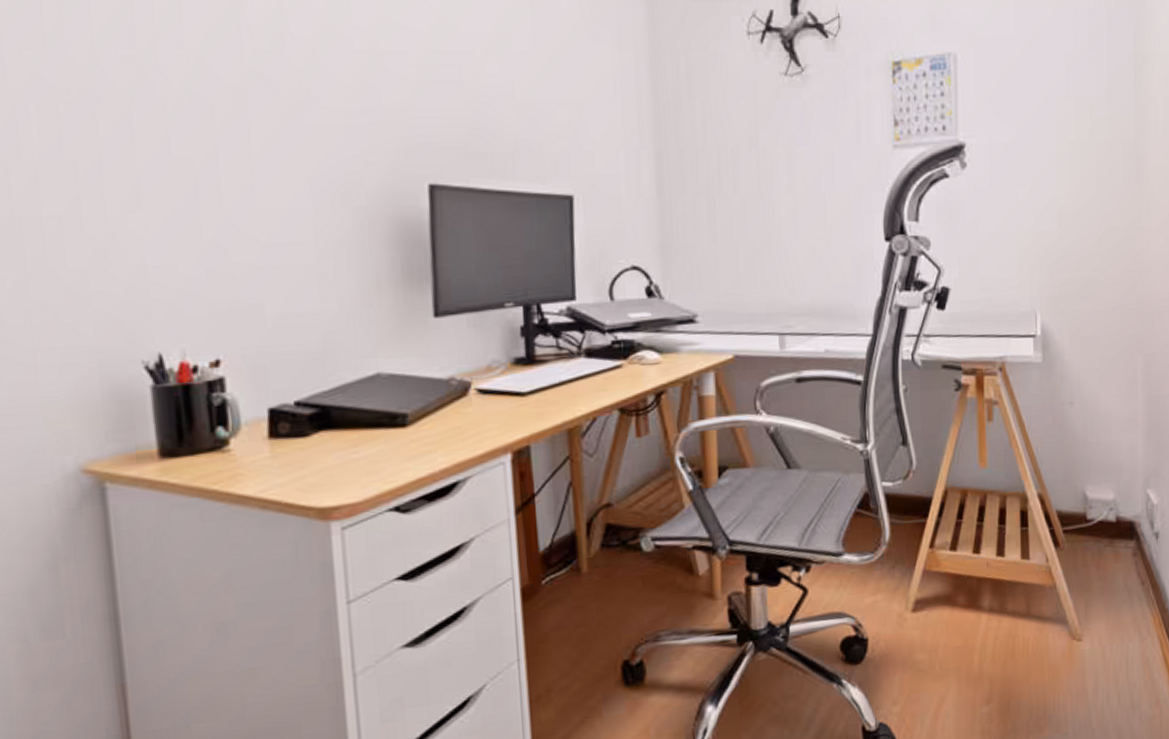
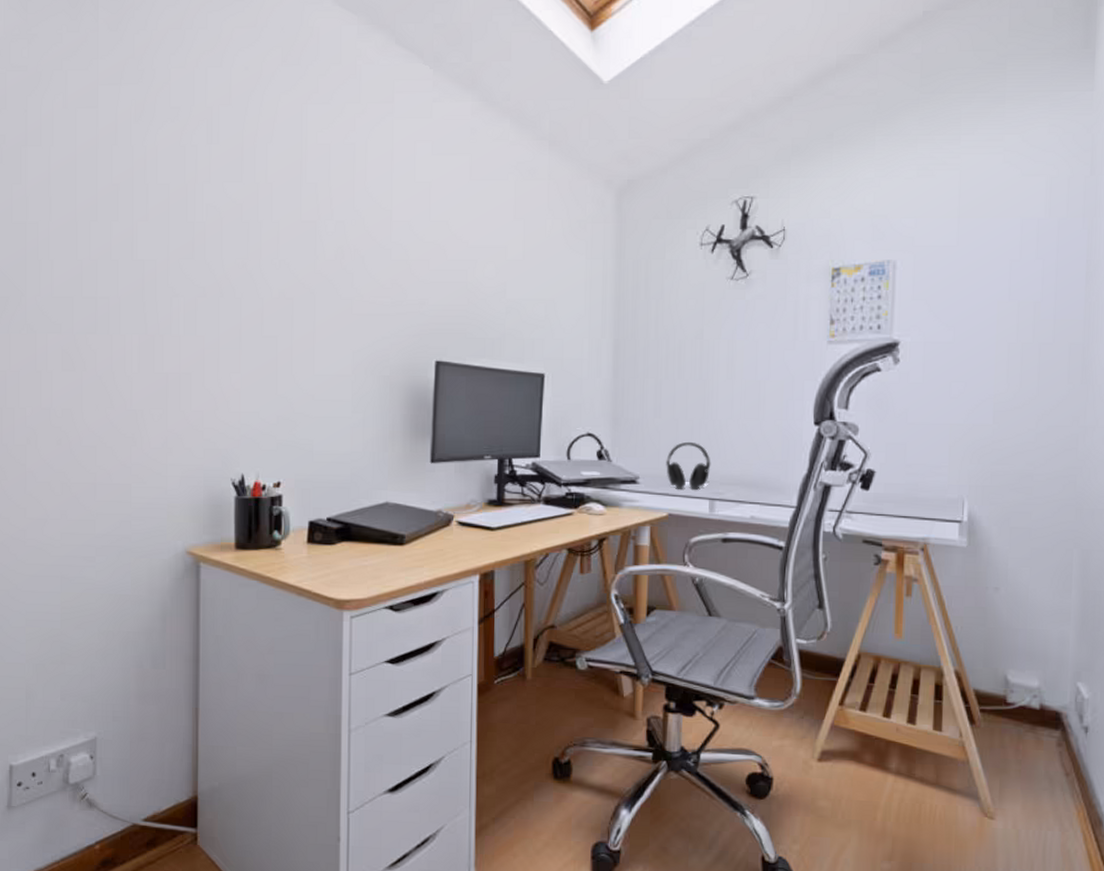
headphones: none [727,268,778,326] -> present [666,441,711,490]

